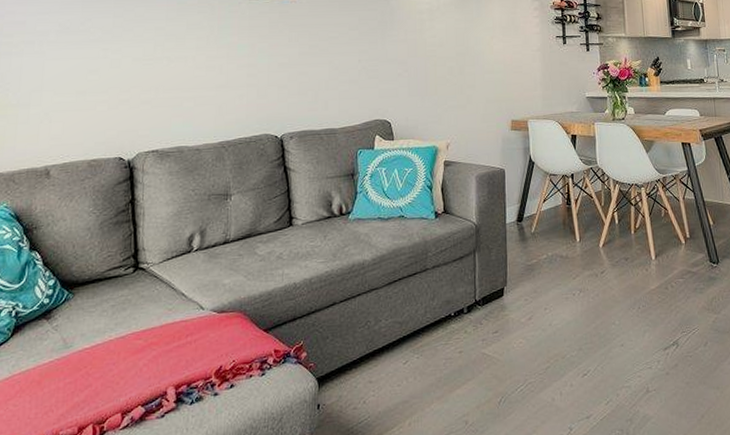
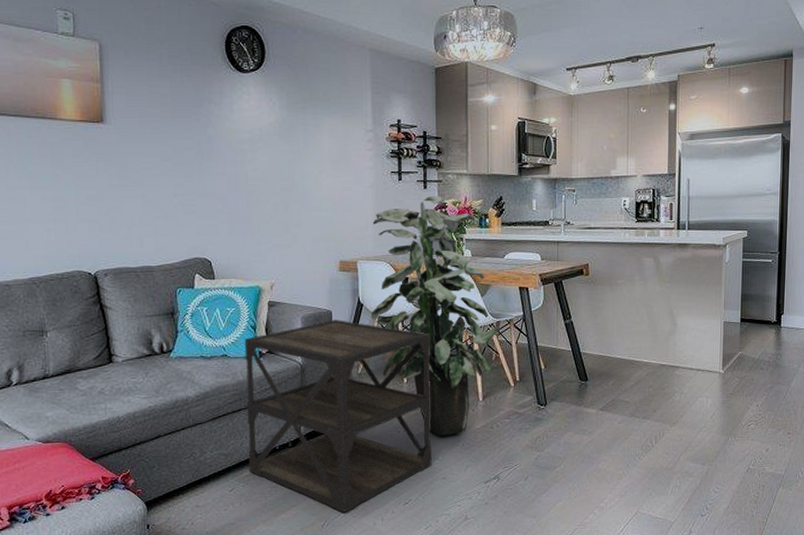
side table: none [421,178,609,387] -> present [244,320,432,513]
indoor plant: none [541,57,666,299] -> present [371,195,500,436]

